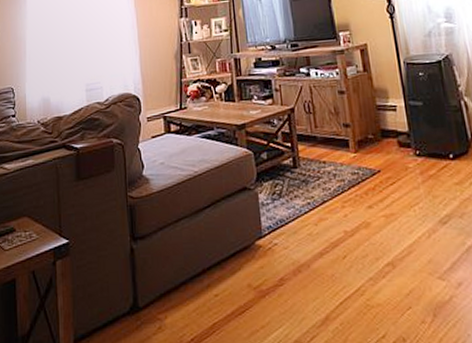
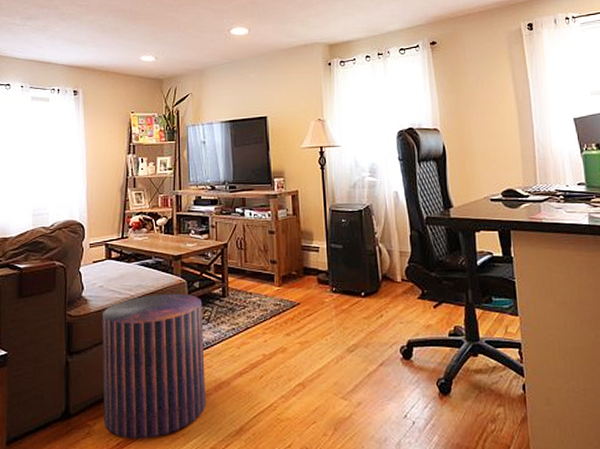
pouf: none [165,166,286,333] -> present [102,293,207,439]

